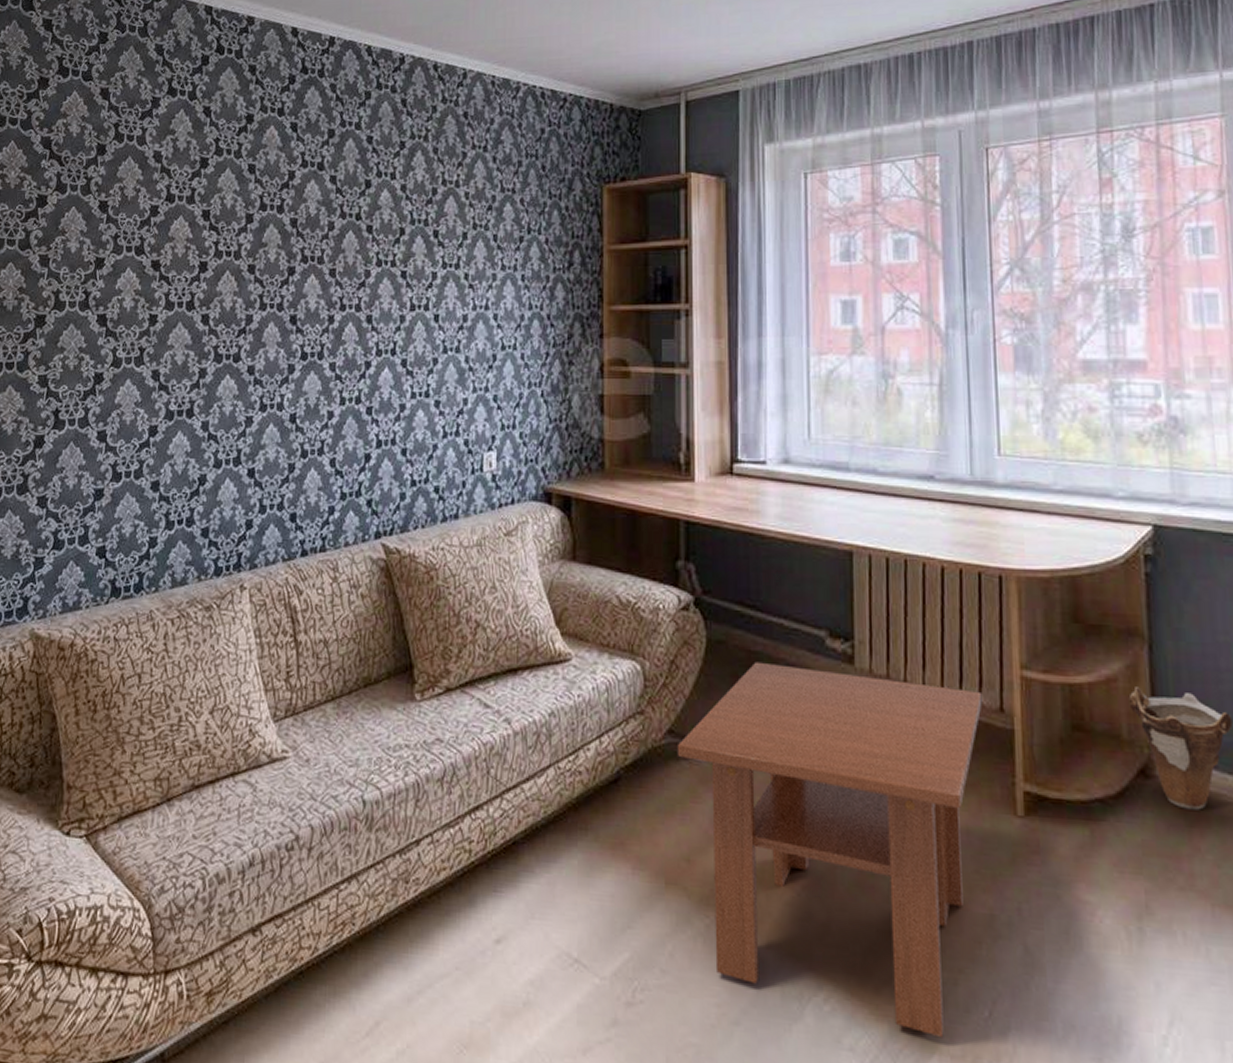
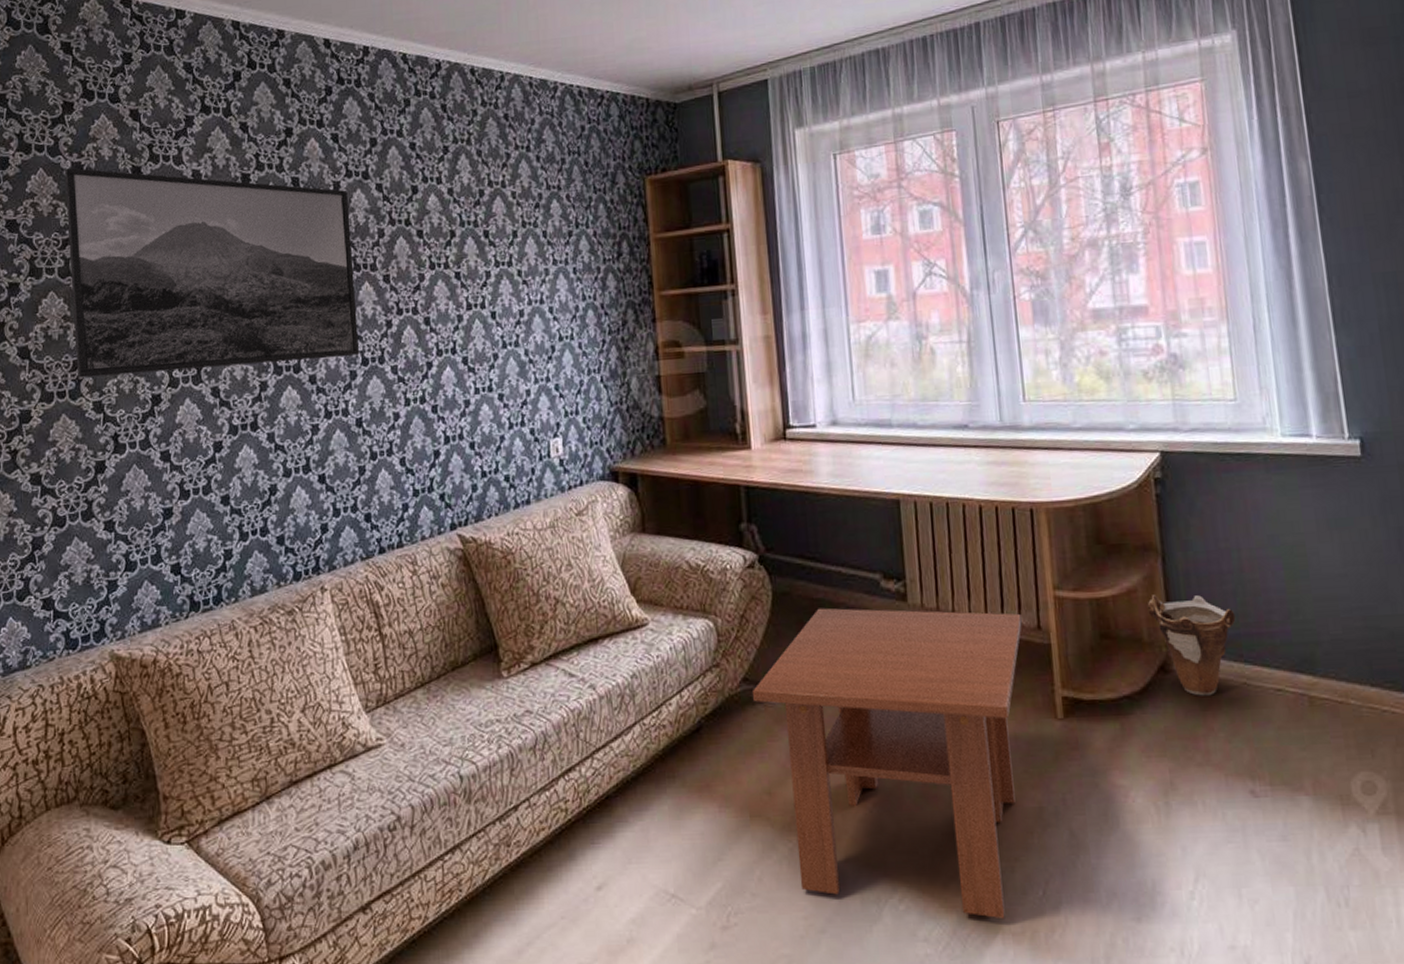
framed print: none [26,142,302,350] -> present [64,168,360,378]

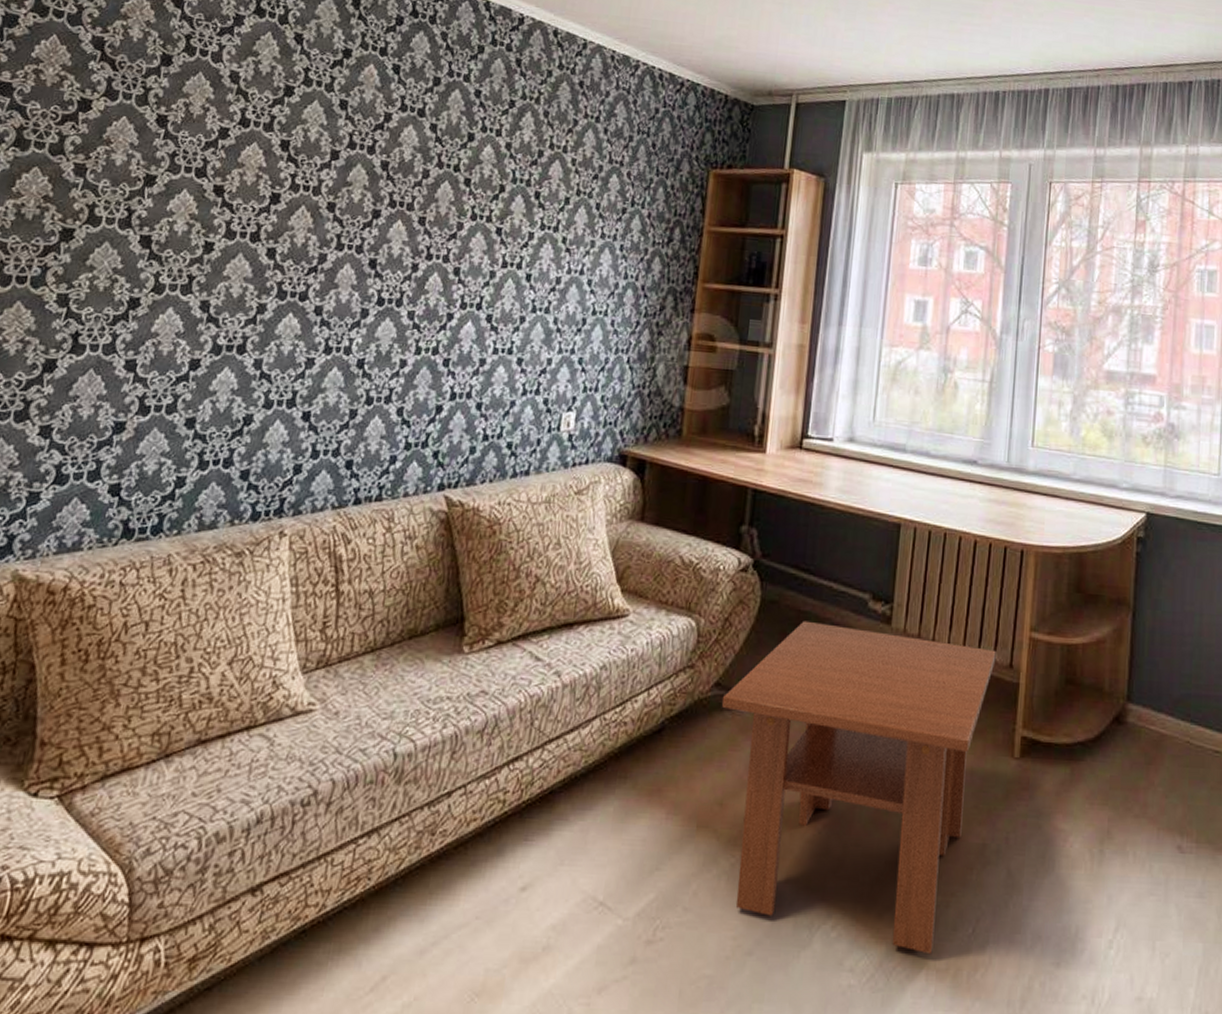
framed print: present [64,168,360,378] -> none [45,41,399,293]
vase: present [1147,595,1236,696] -> none [1112,647,1189,751]

